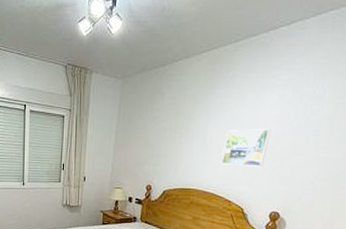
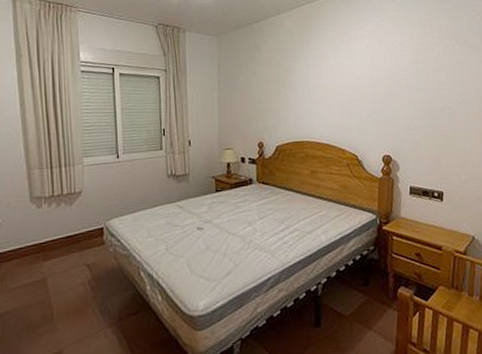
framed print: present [220,129,272,167] -> none [327,76,368,114]

